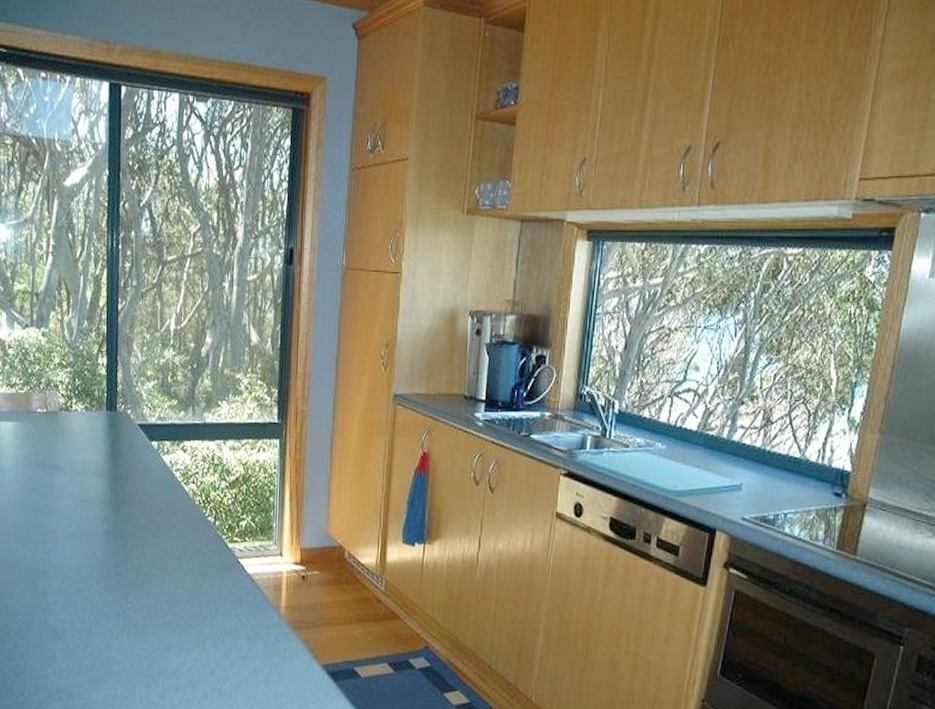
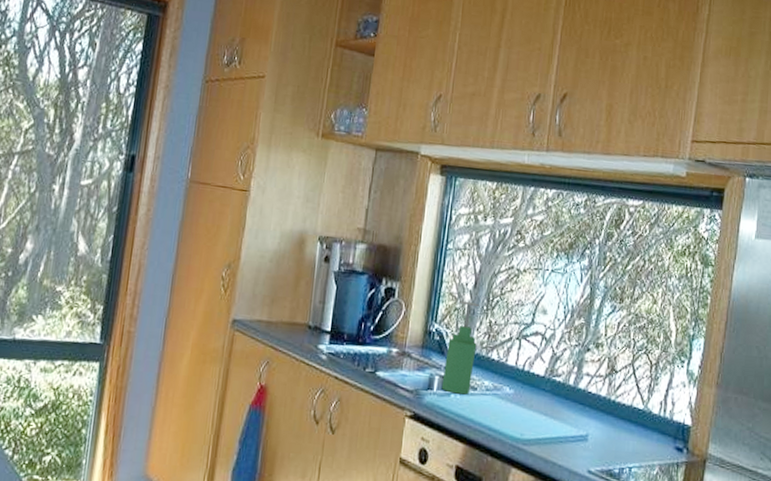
soap dispenser: none [594,363,630,452] -> present [441,300,479,395]

